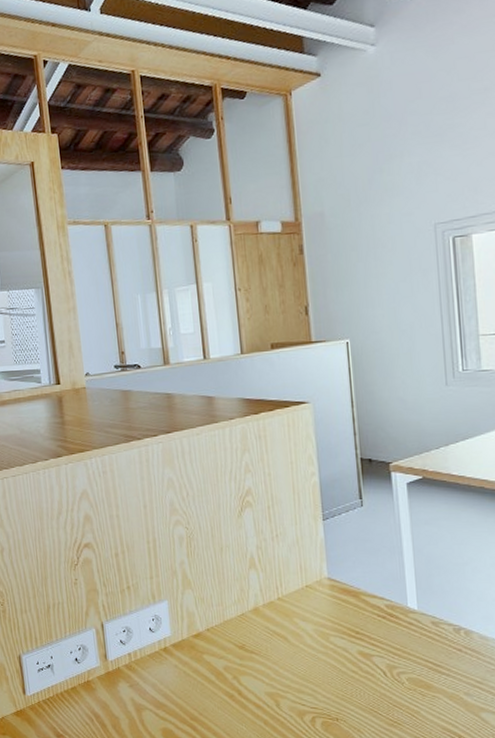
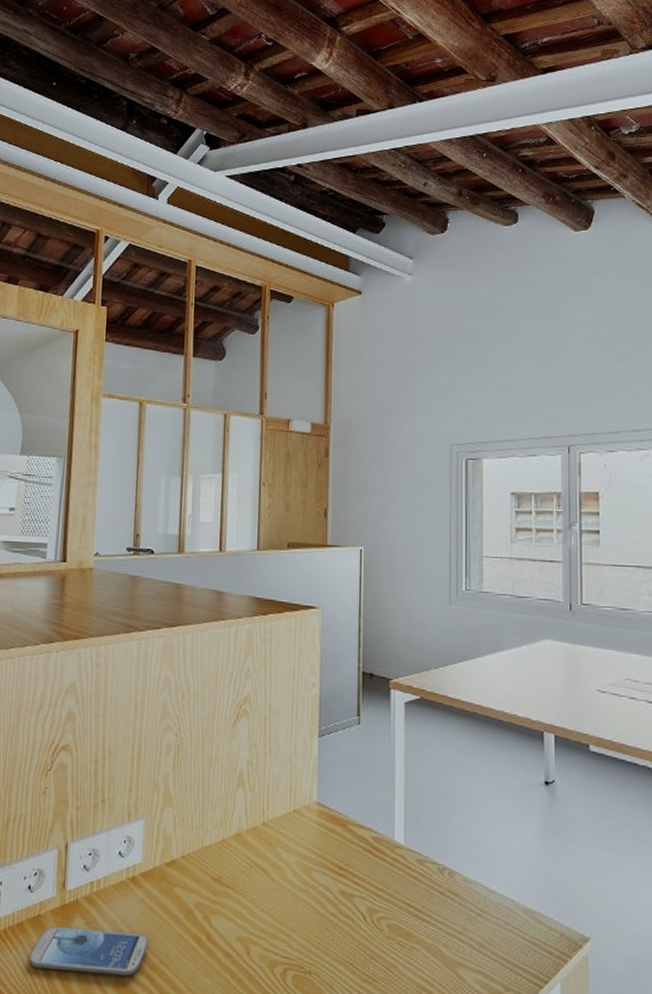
smartphone: none [85,688,187,726] -> present [29,926,148,976]

